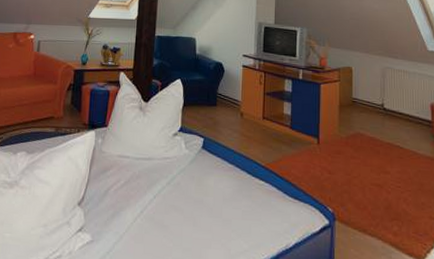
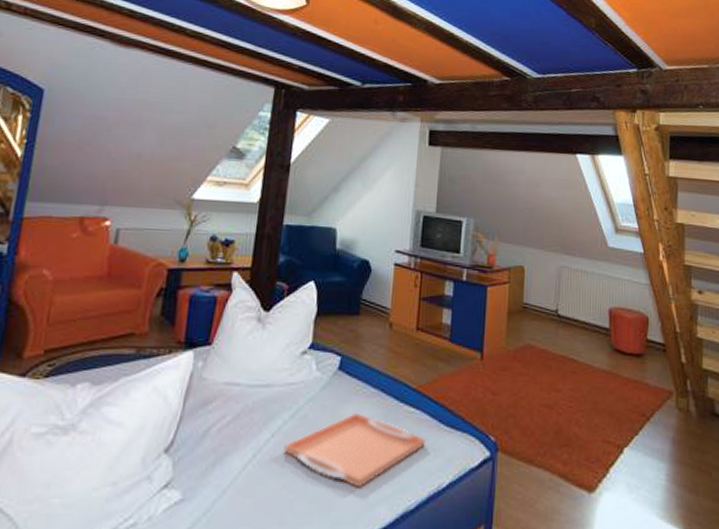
serving tray: none [163,182,275,242] -> present [284,412,427,488]

